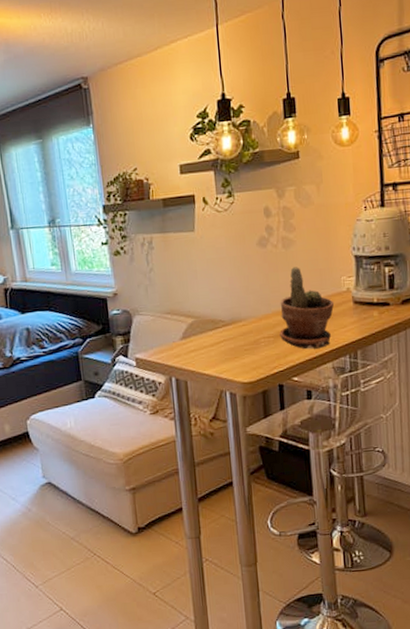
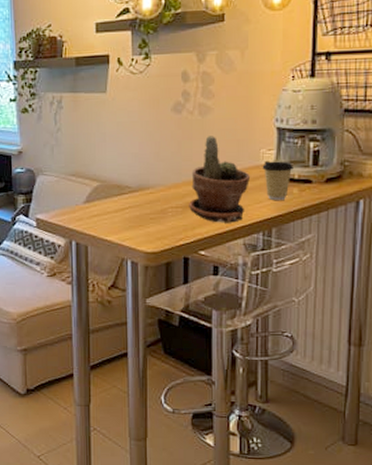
coffee cup: none [344,286,372,324] -> present [262,161,293,200]

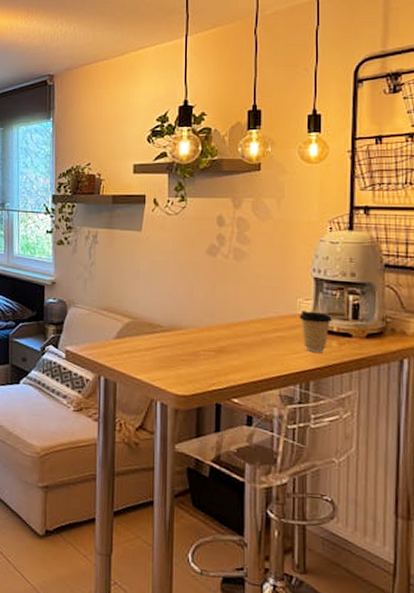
potted plant: present [189,136,251,223] -> none [222,281,287,372]

